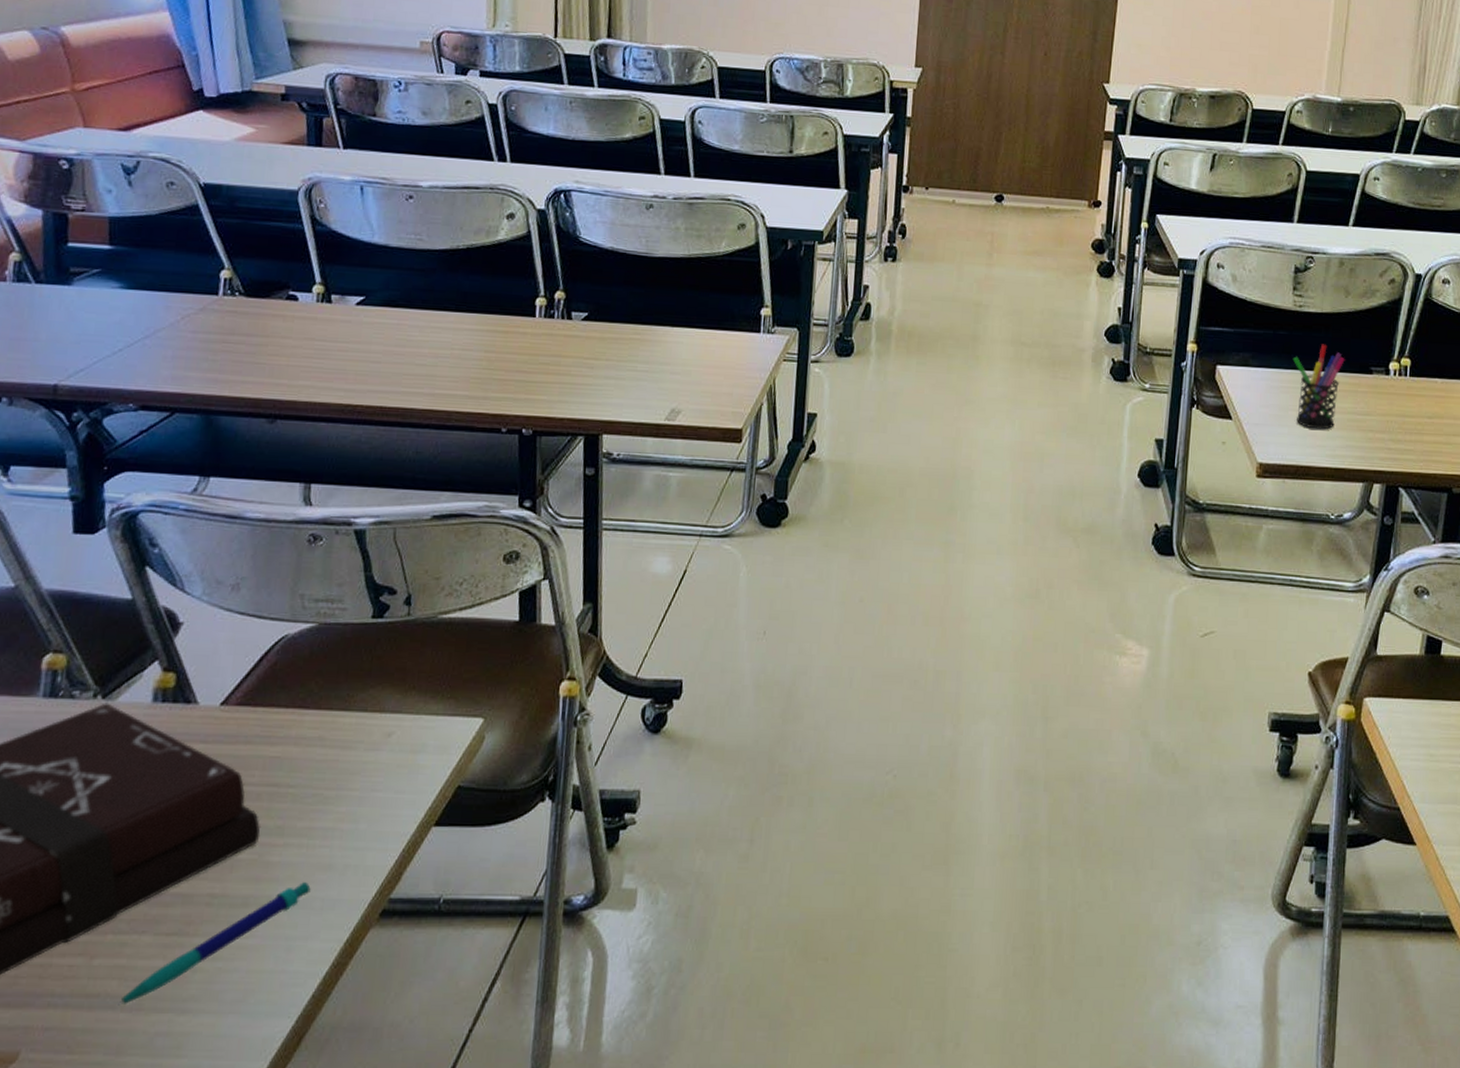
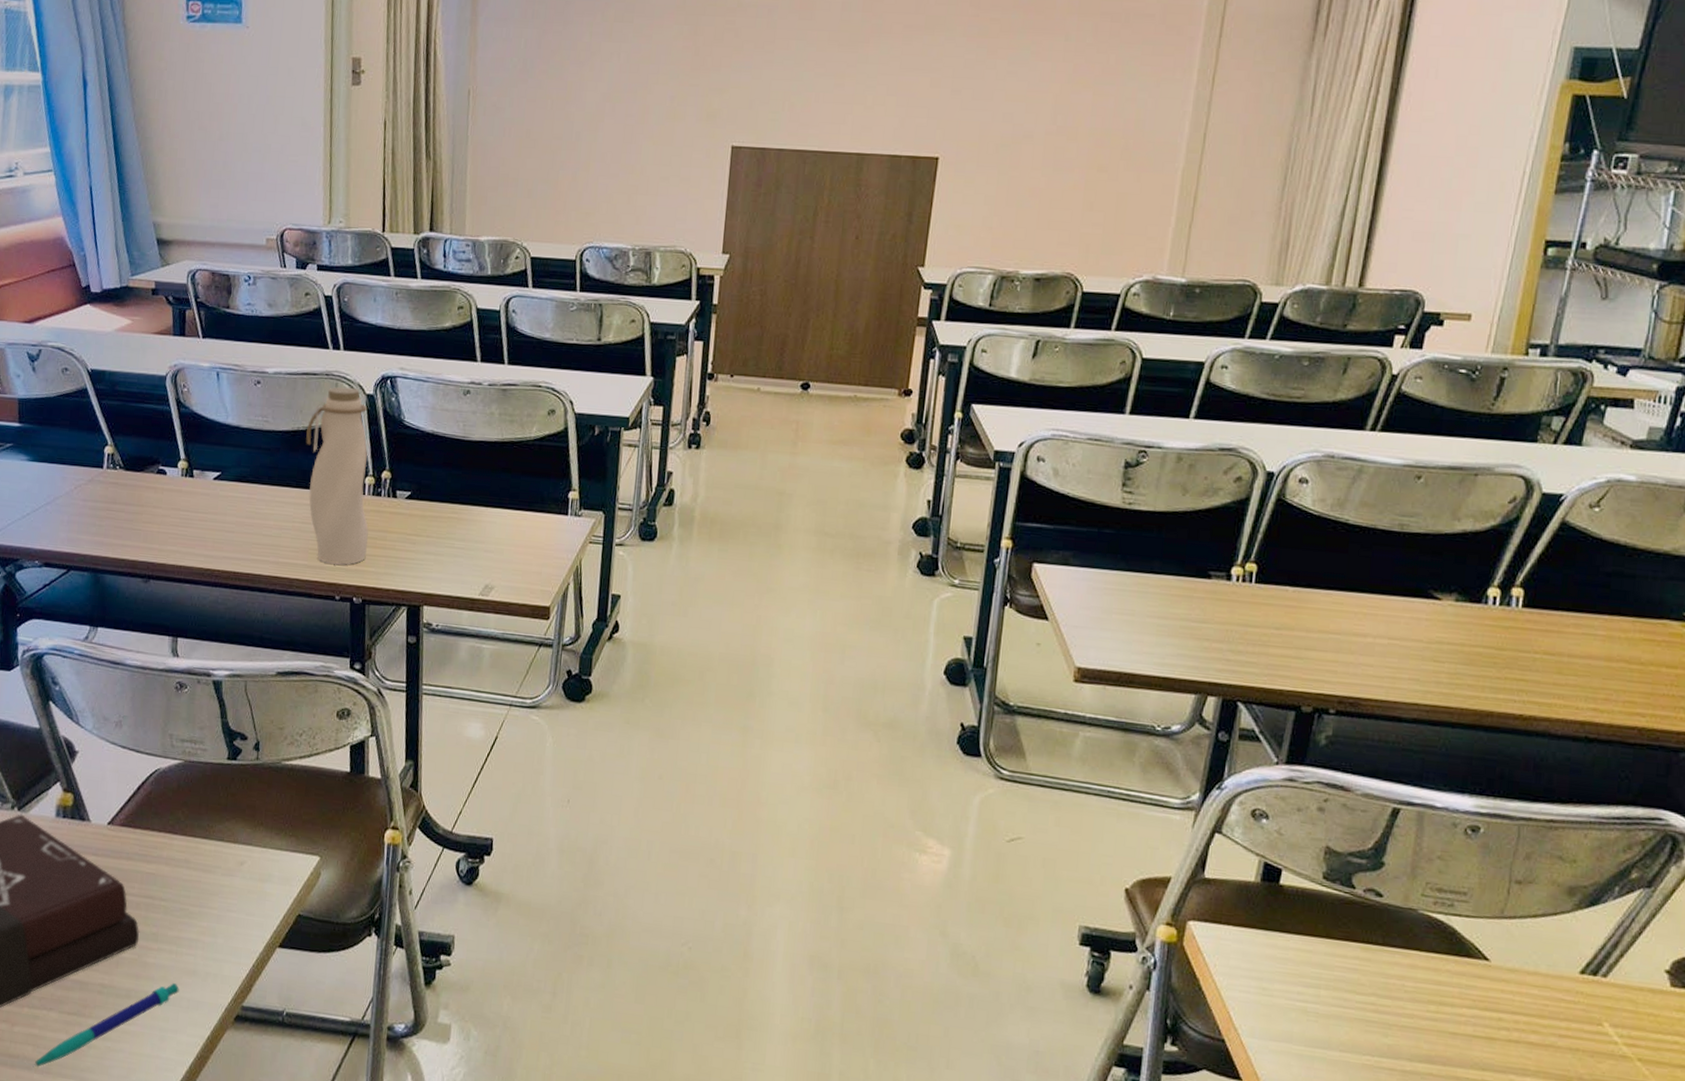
water bottle: none [467,201,540,394] -> present [306,386,369,565]
pen holder: present [1292,344,1345,430] -> none [1119,544,1180,636]

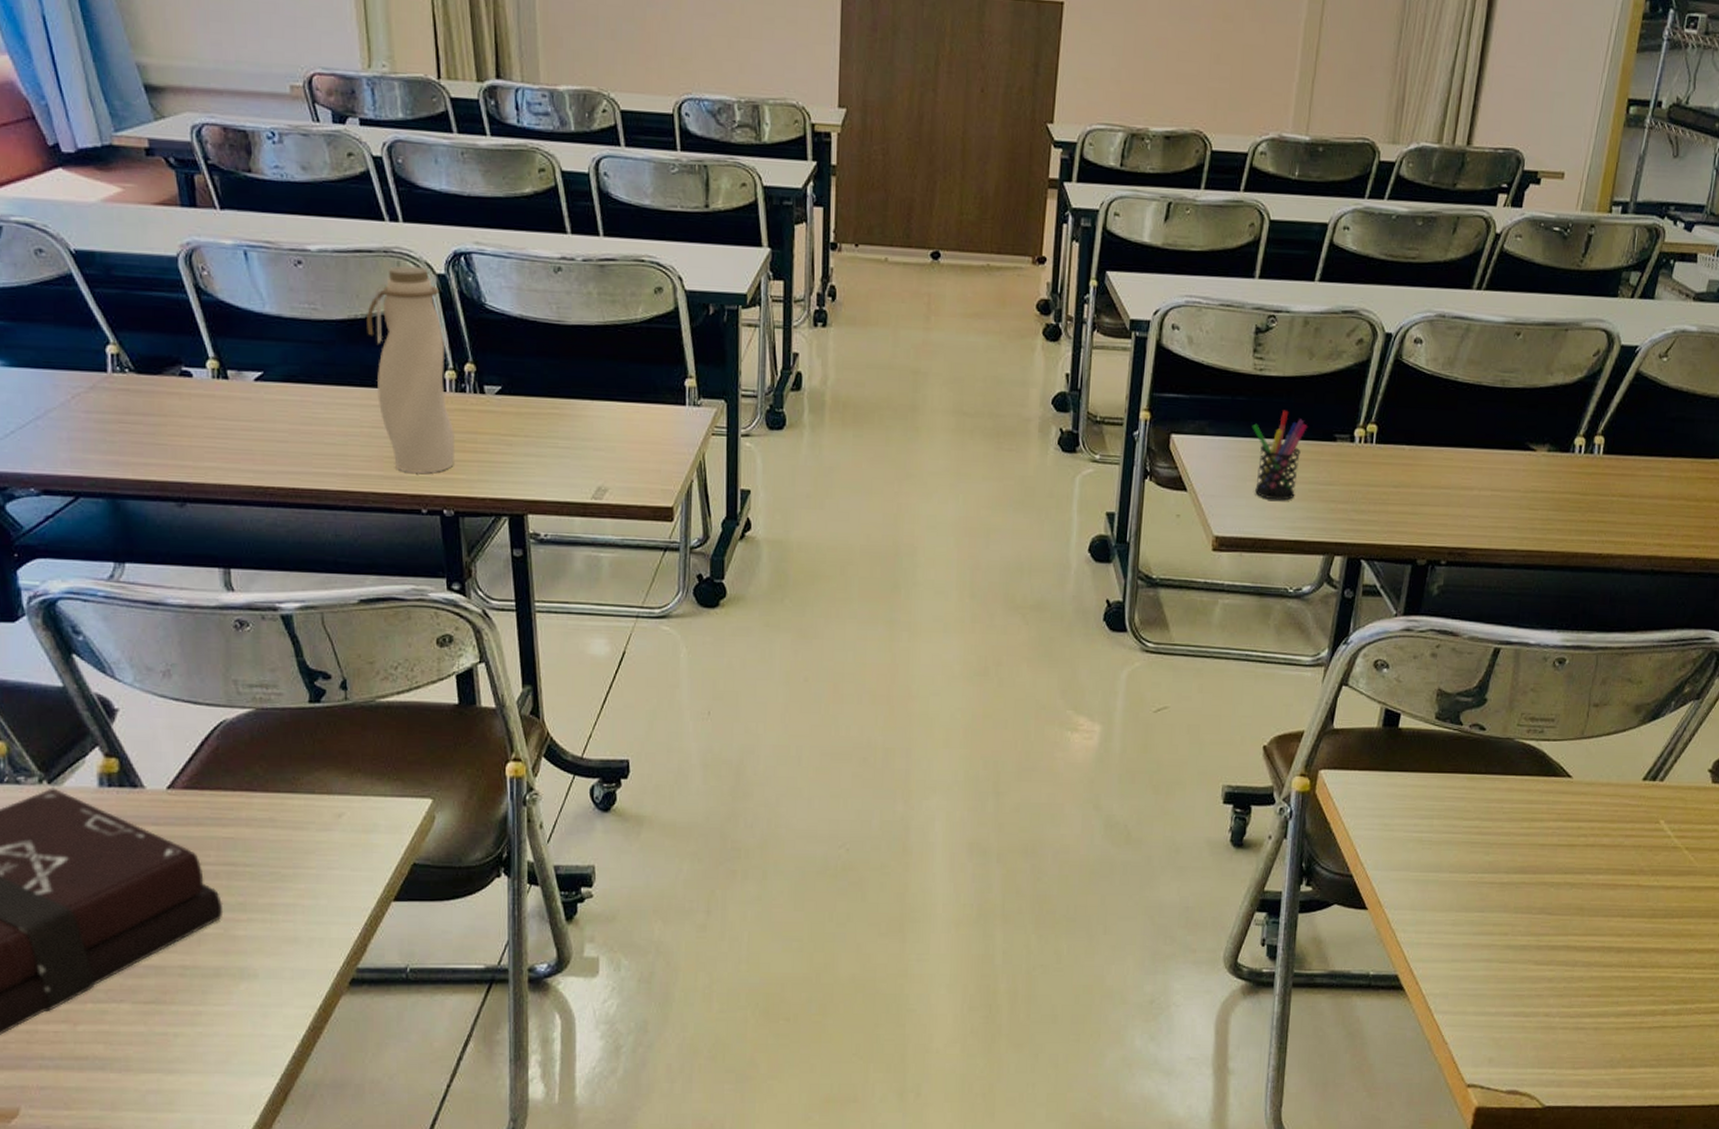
pen: present [31,983,179,1068] -> none [105,954,279,1067]
pen holder: none [1119,544,1180,636] -> present [1252,410,1308,501]

